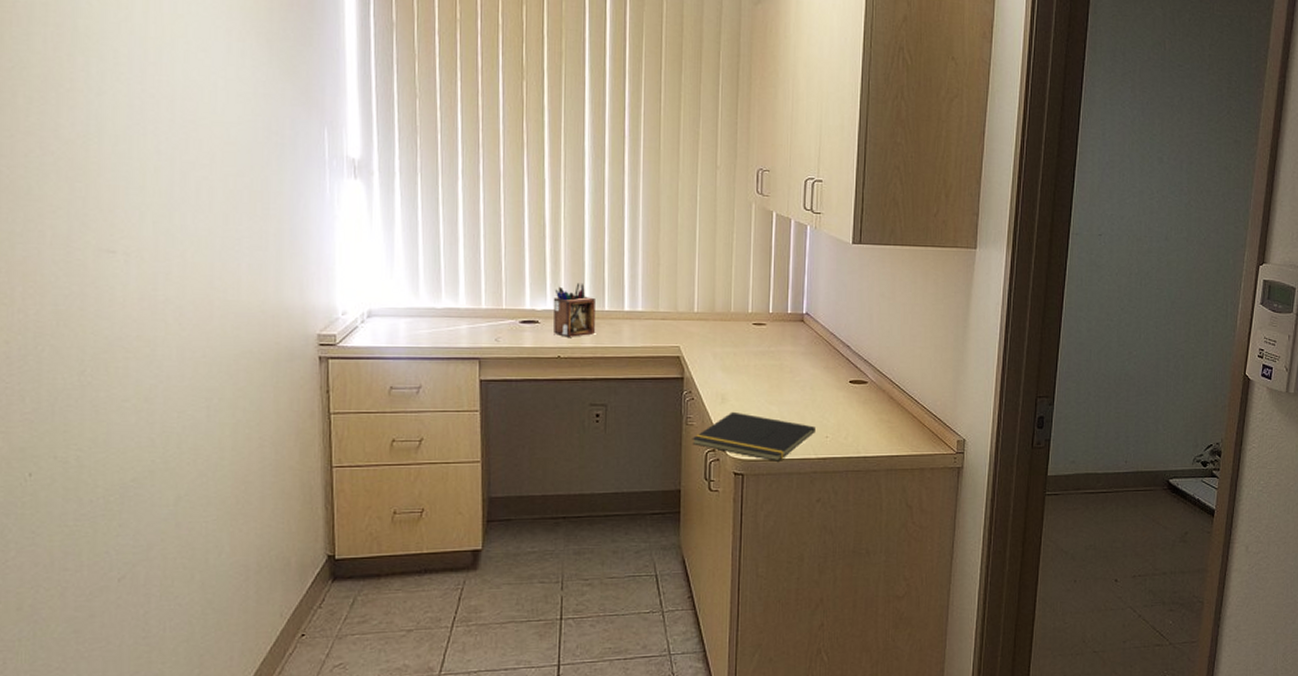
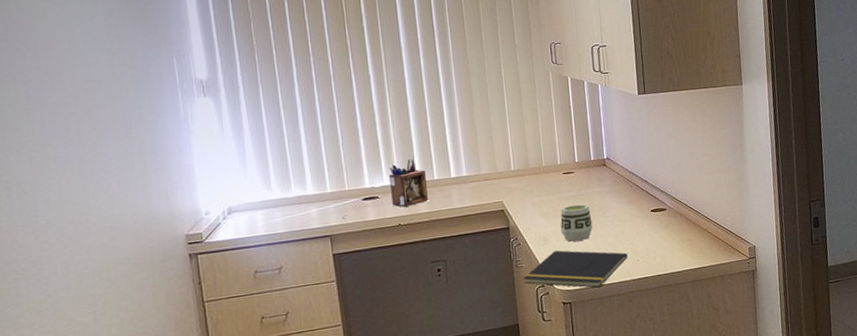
cup: none [741,362,780,404] -> present [560,204,593,242]

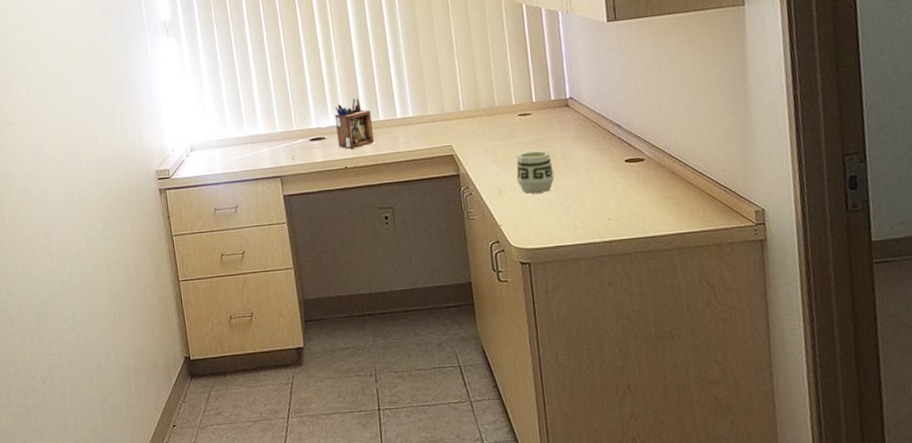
notepad: present [523,250,628,288] -> none [475,202,597,248]

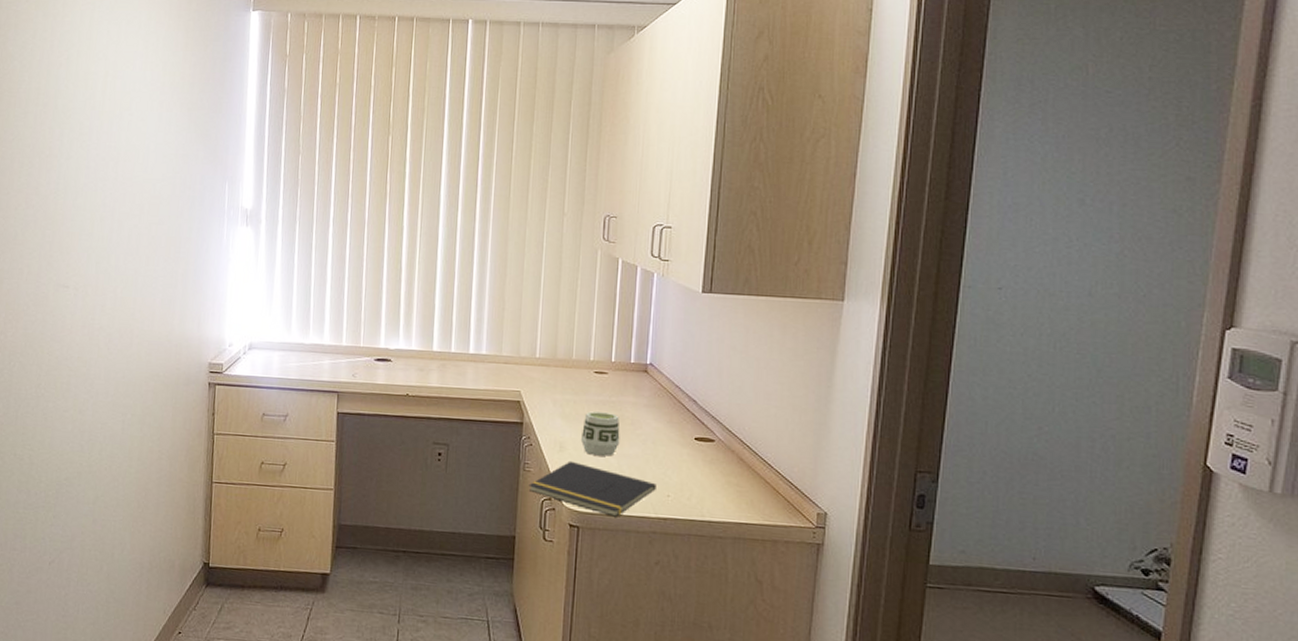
desk organizer: present [334,98,374,149] -> none [404,324,443,377]
notepad: none [475,202,597,248] -> present [528,460,656,517]

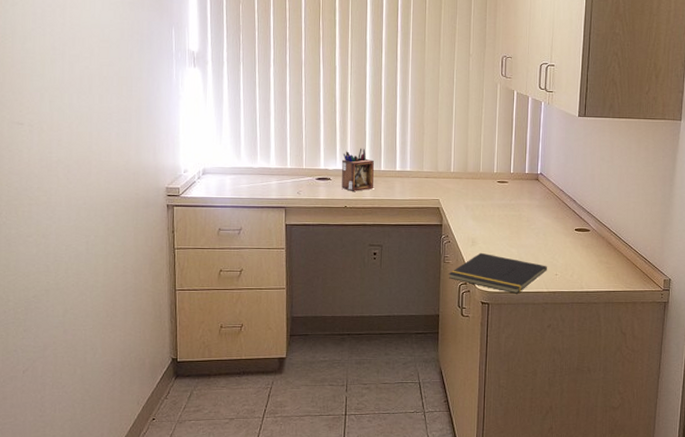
desk organizer: none [404,324,443,377] -> present [341,148,374,191]
cup: present [580,411,620,457] -> none [488,213,519,247]

